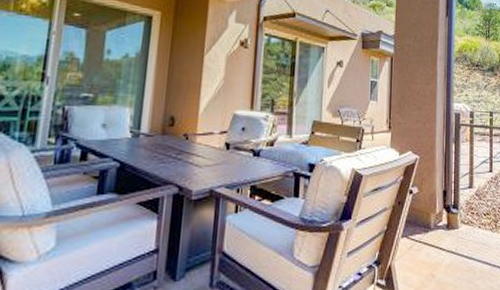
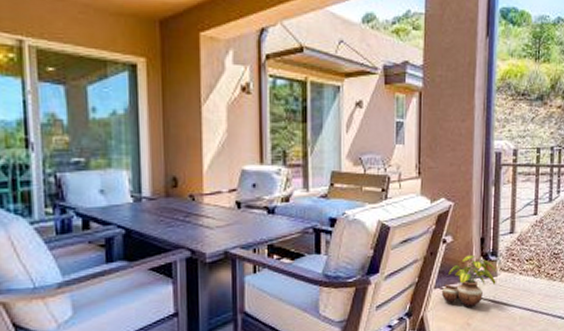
potted plant: none [407,206,458,258] -> present [441,254,496,307]

